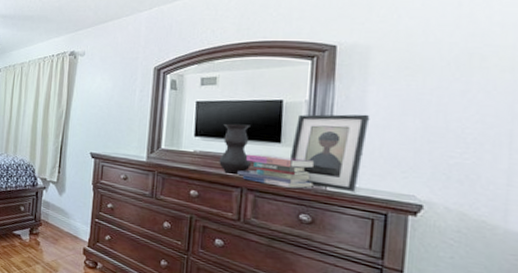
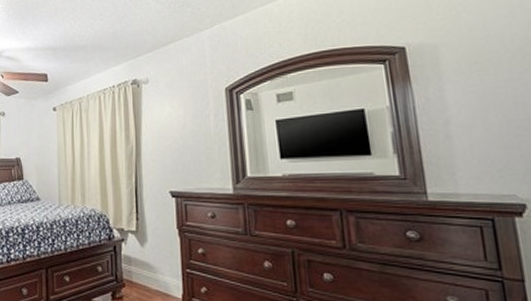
vase: present [219,123,251,175] -> none [308,139,345,197]
books: present [237,154,315,189] -> none [333,169,414,203]
picture frame: present [291,114,370,192] -> none [382,114,458,199]

